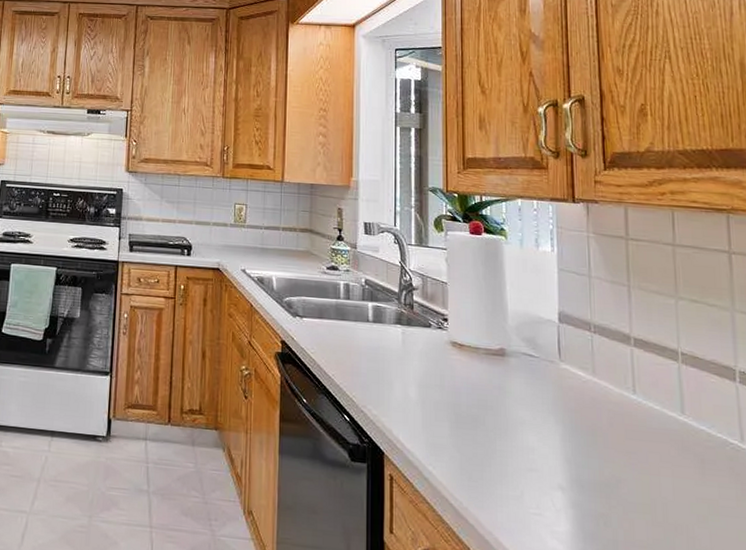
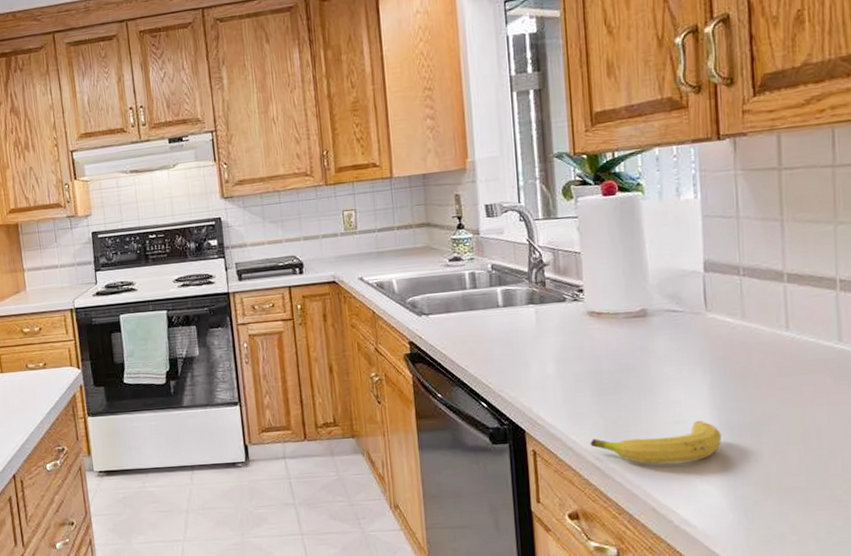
fruit: none [446,472,573,515] -> present [590,421,722,464]

